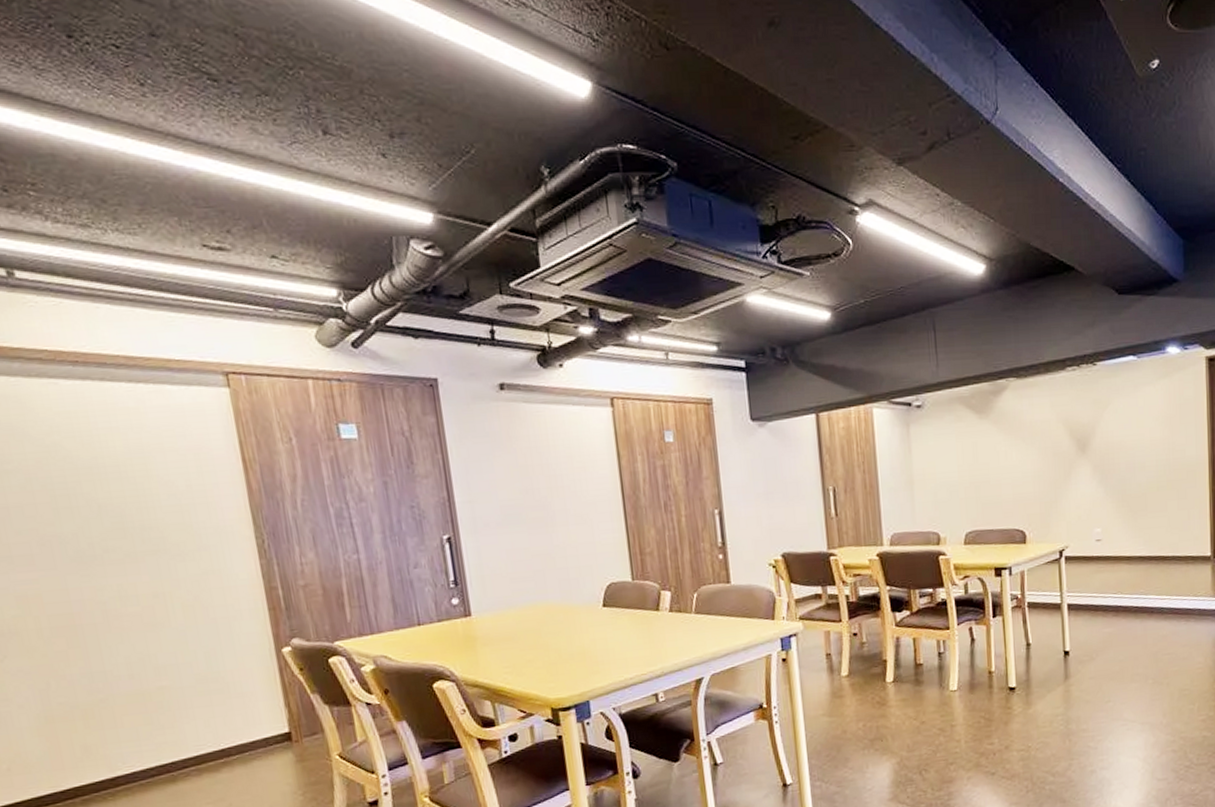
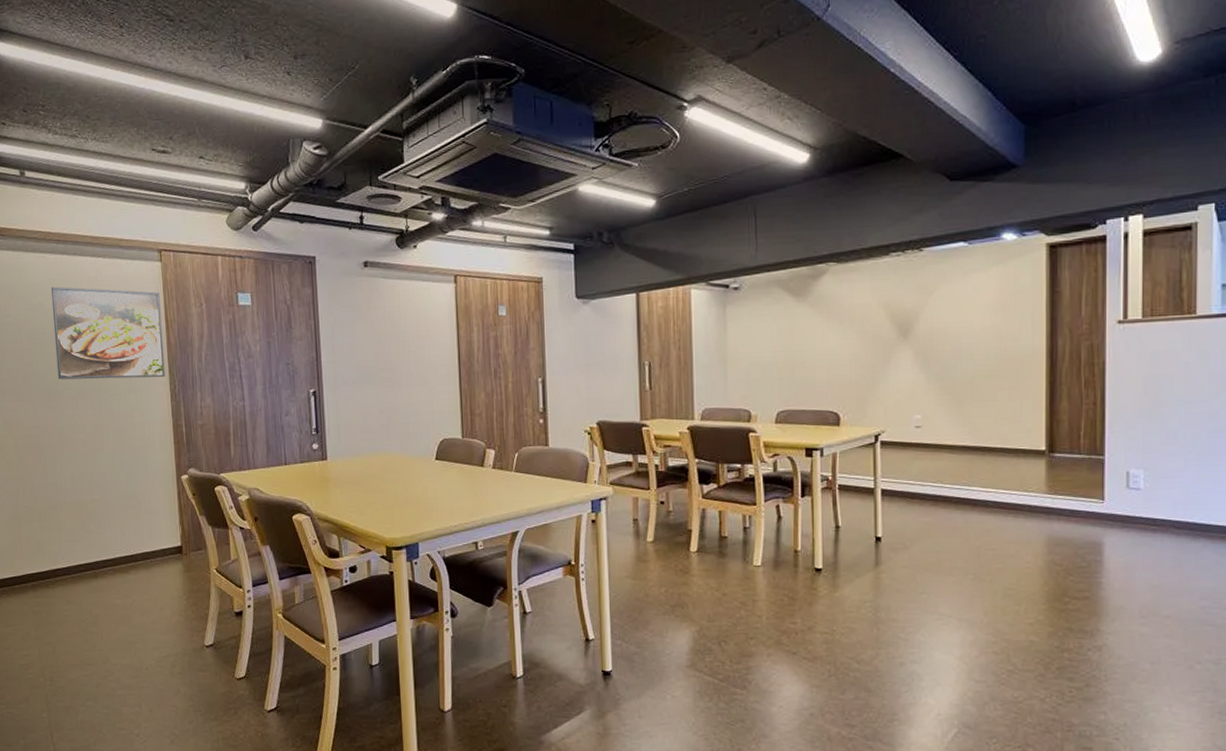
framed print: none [71,421,249,540] -> present [51,286,165,380]

